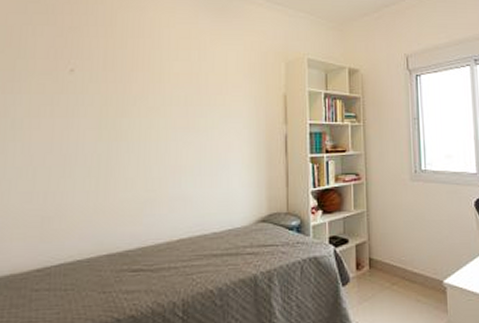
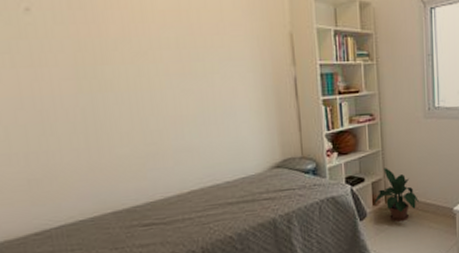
potted plant: none [357,230,405,292] -> present [374,168,419,223]

